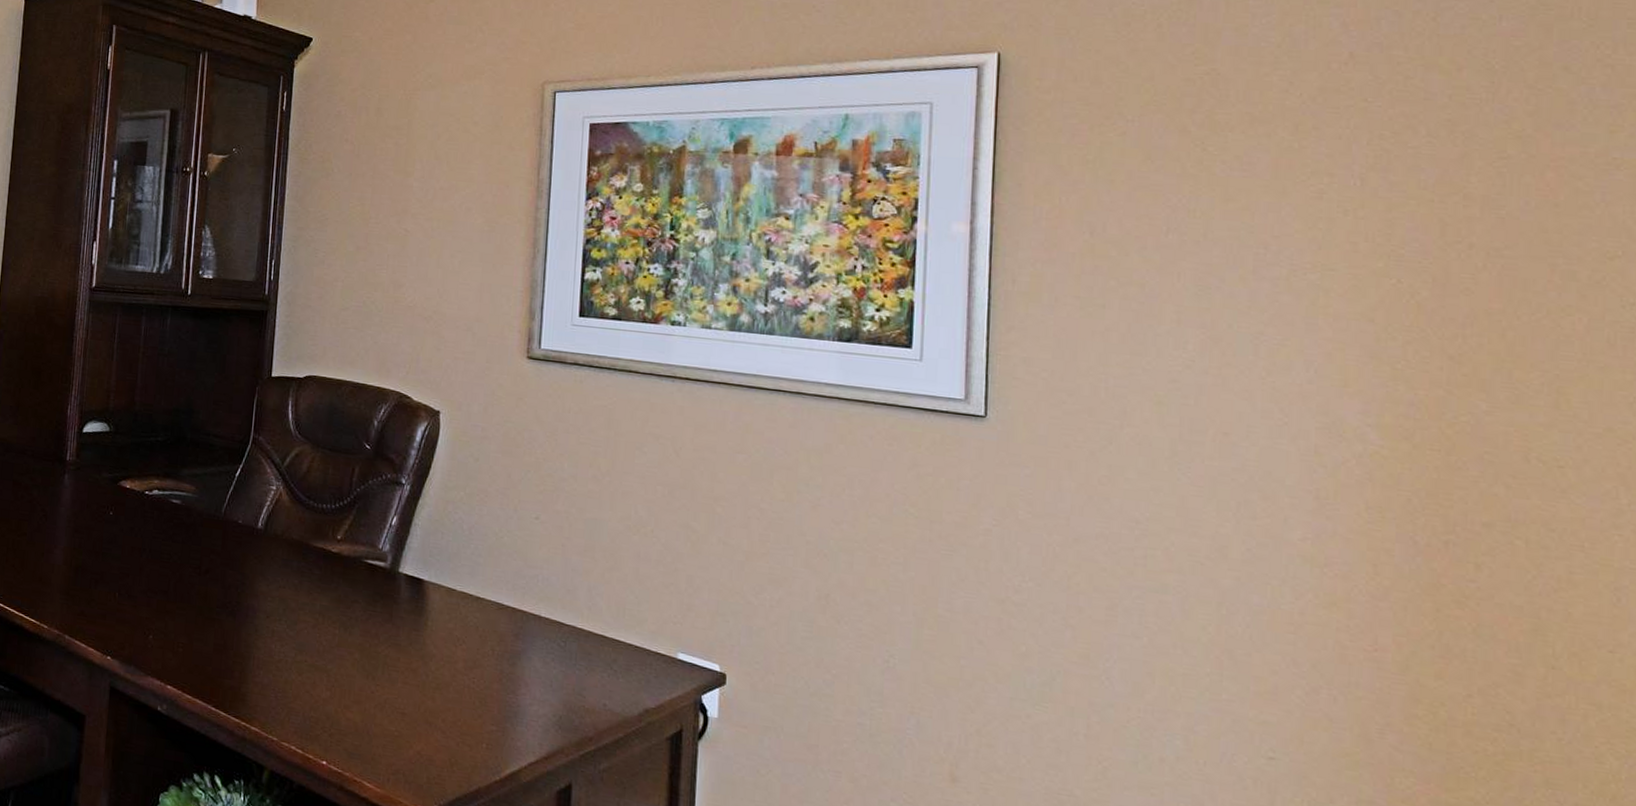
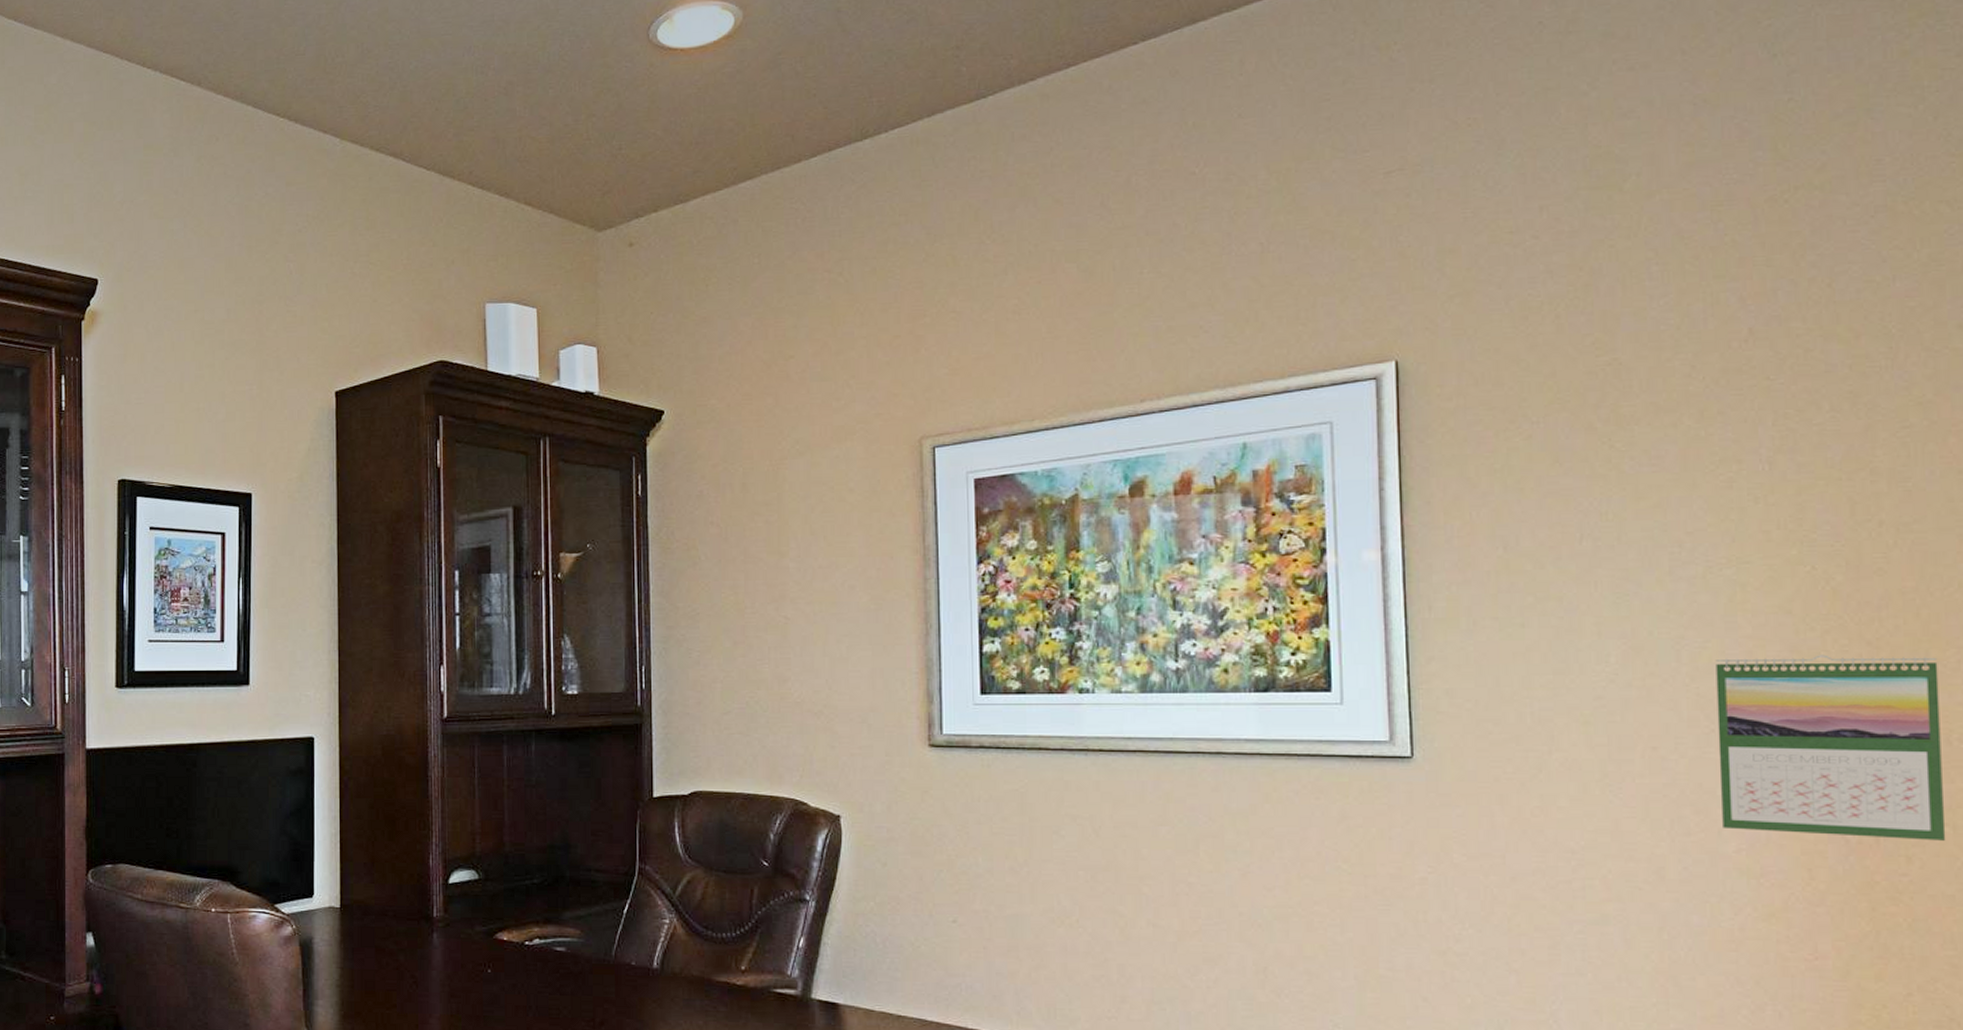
calendar: none [1289,357,1521,553] -> present [1715,654,1946,841]

